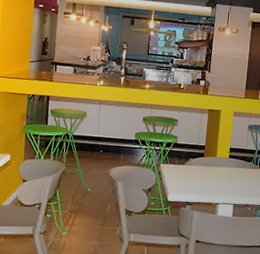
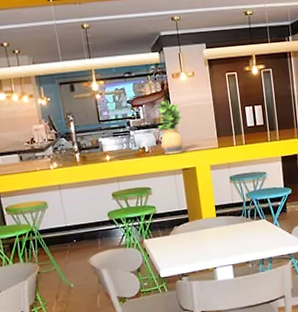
potted plant: none [195,48,220,95] -> present [156,100,184,155]

